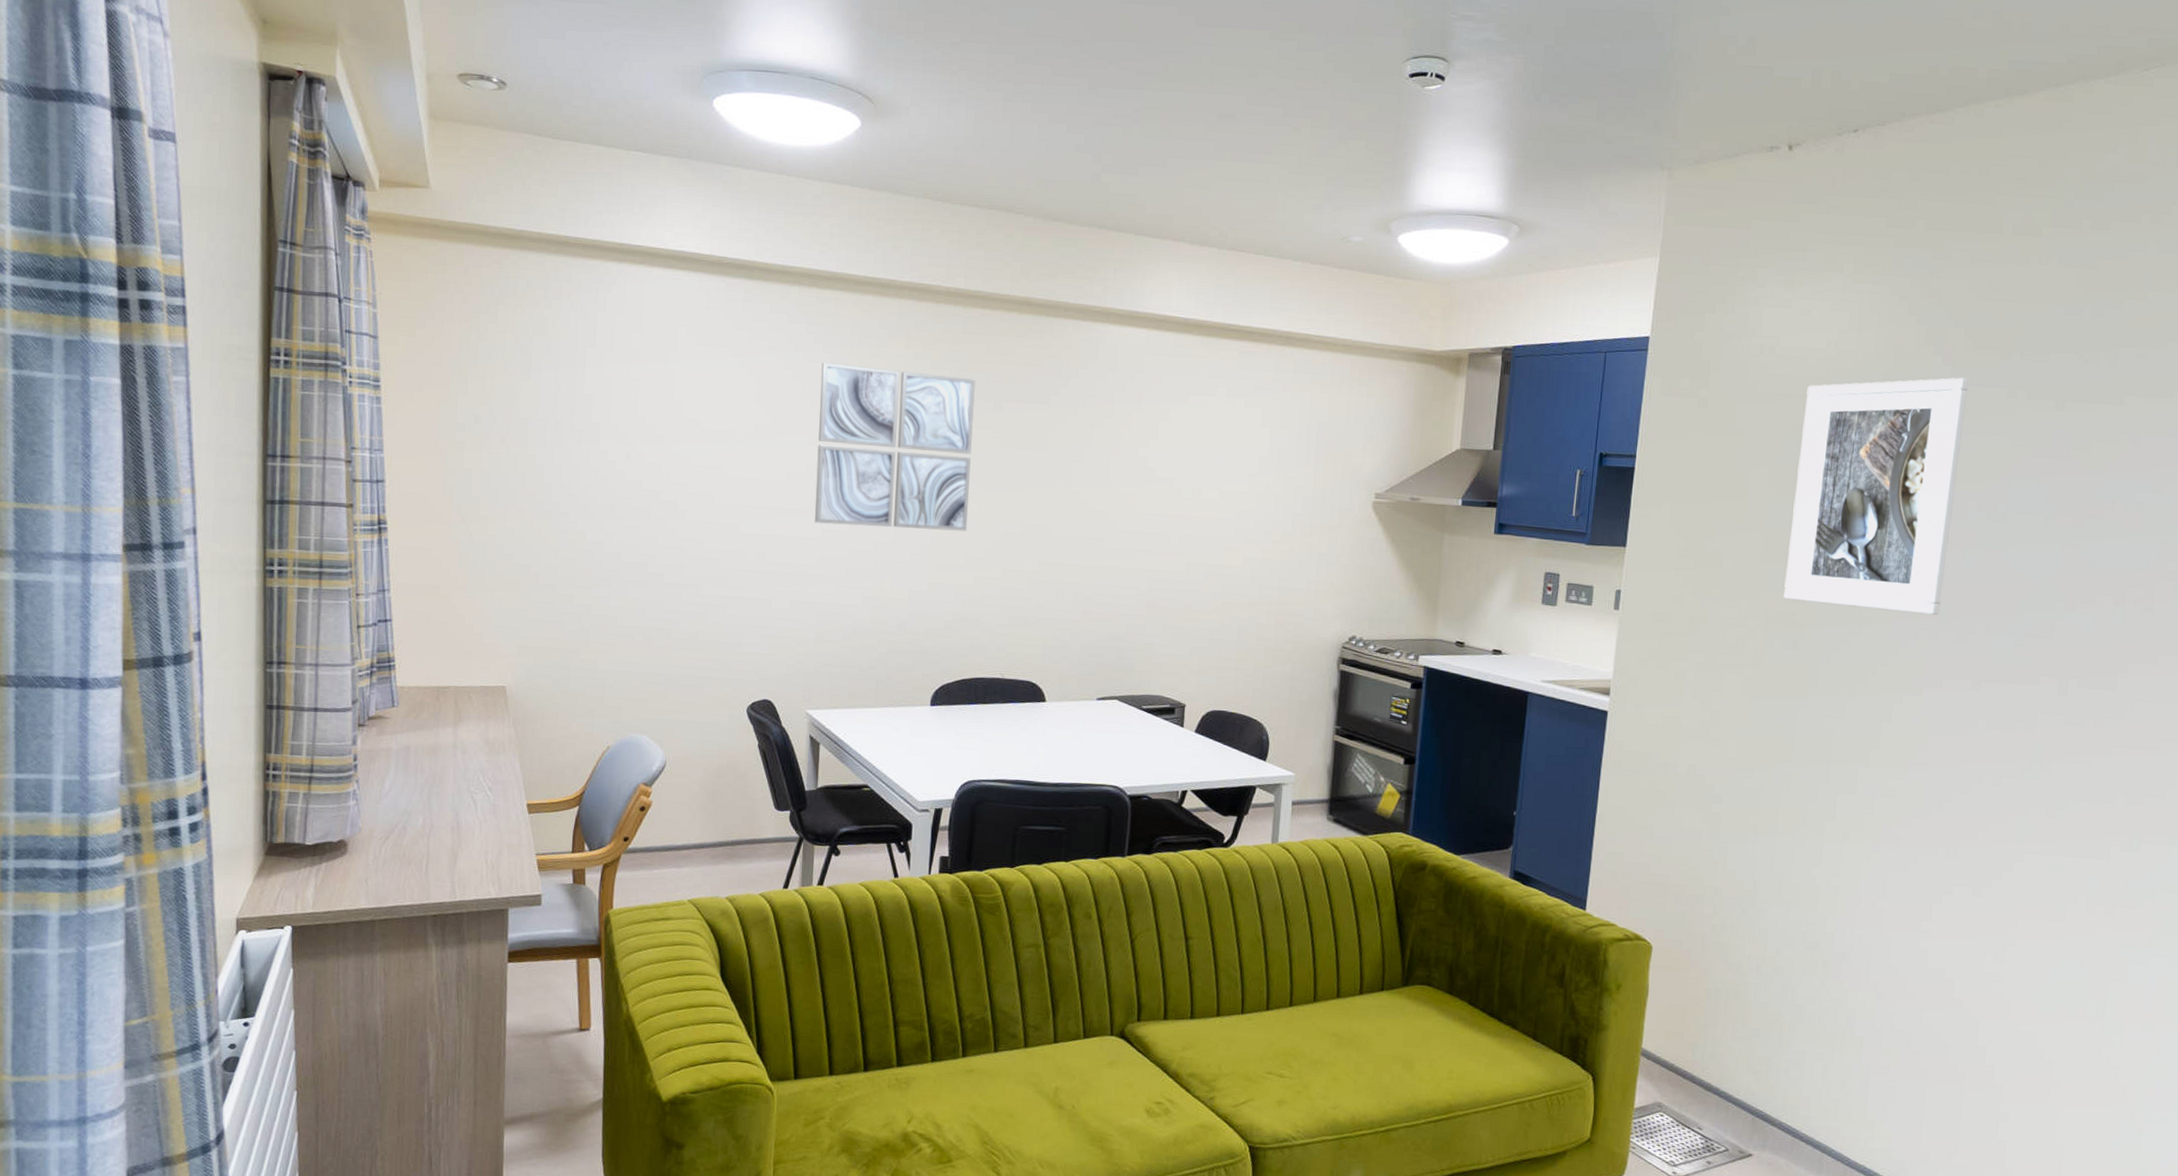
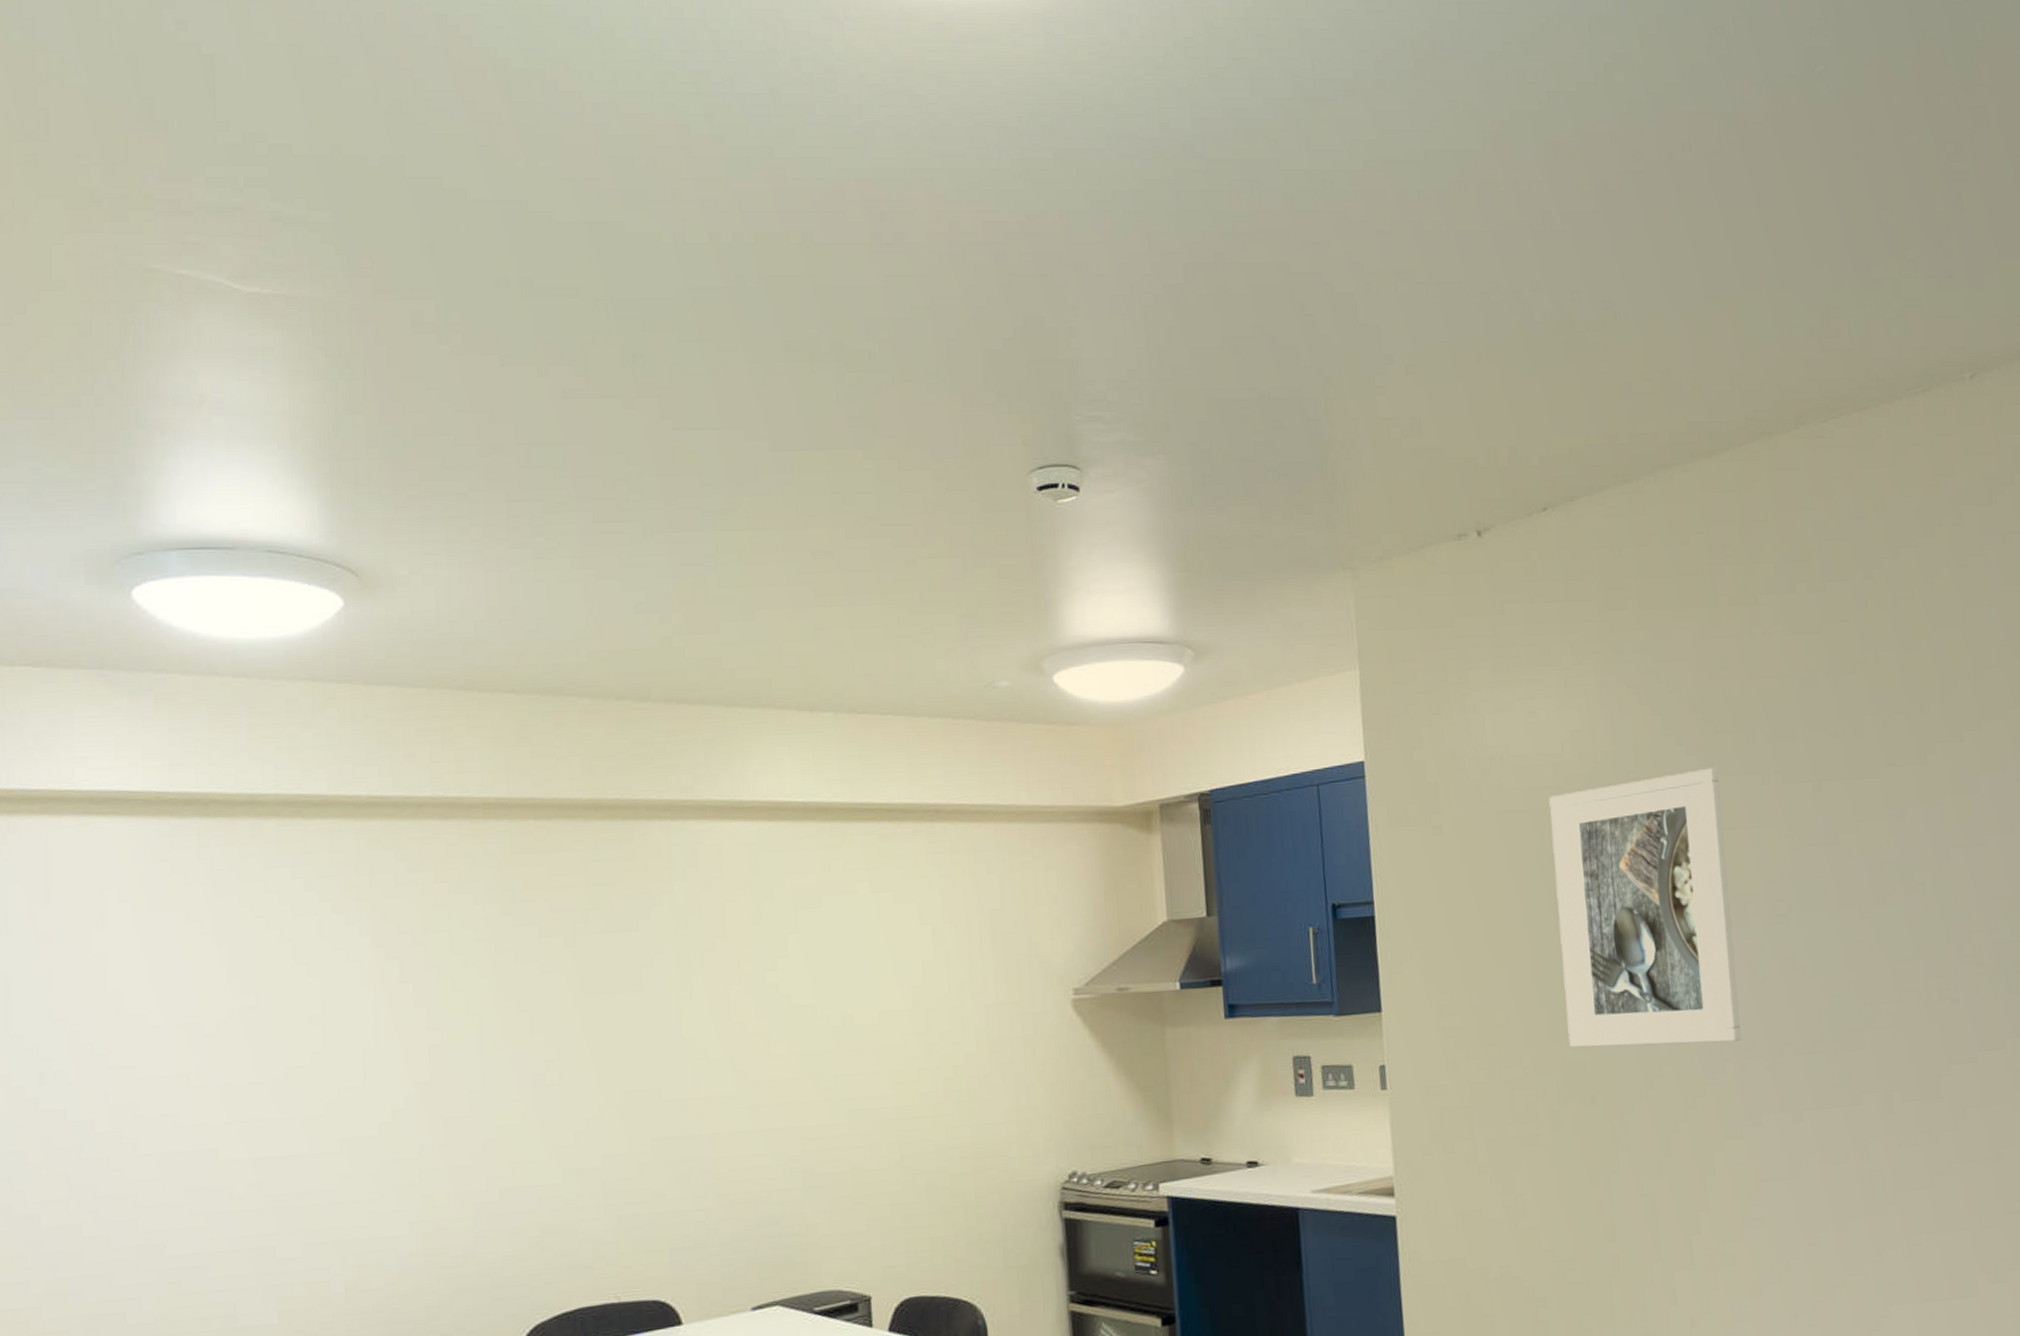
wall art: present [814,363,976,532] -> none [318,911,547,1131]

